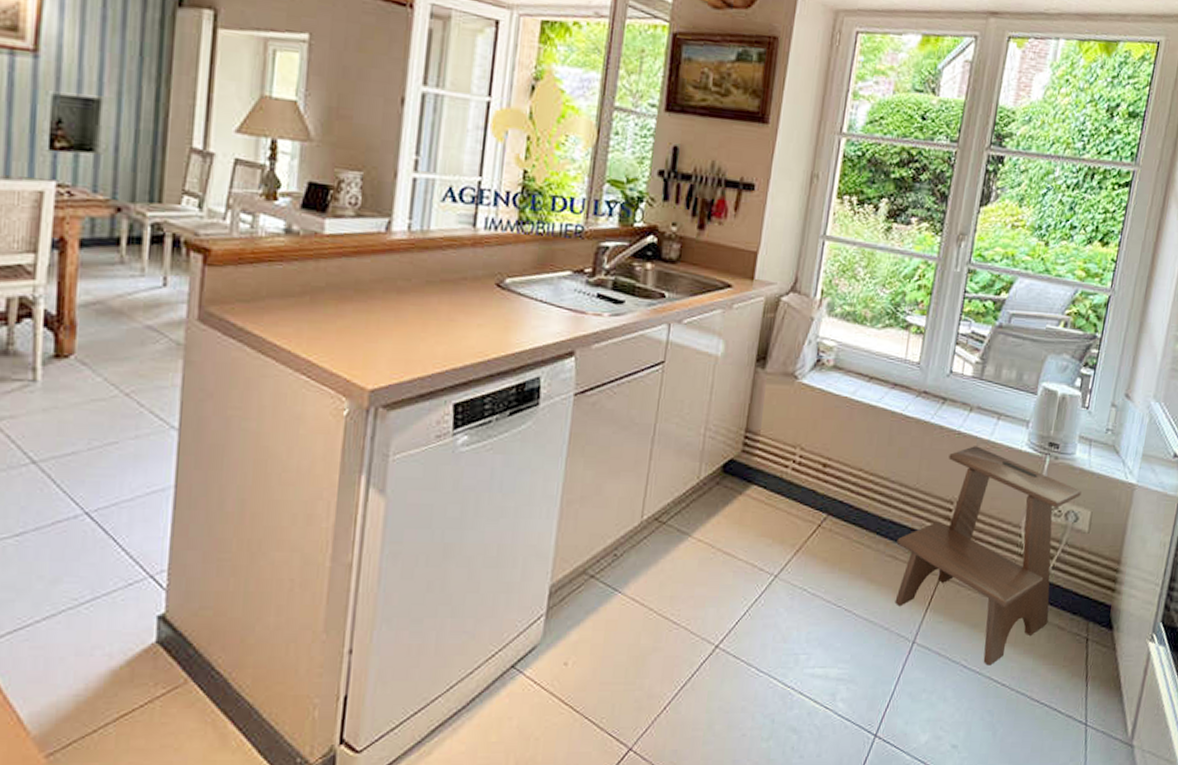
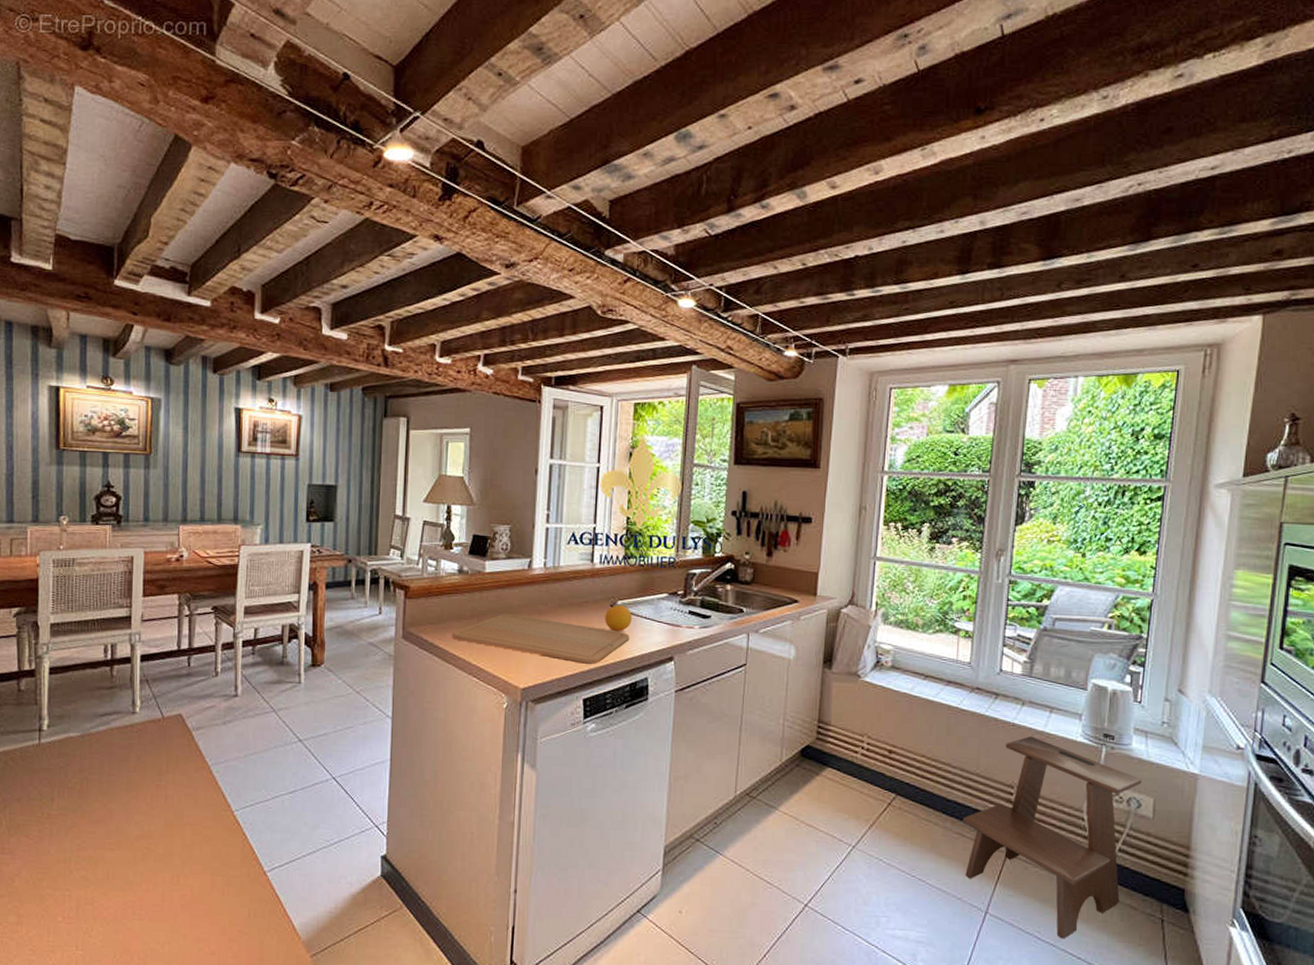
chopping board: none [273,290,520,359] -> present [452,613,630,664]
fruit: none [487,283,524,319] -> present [605,604,632,632]

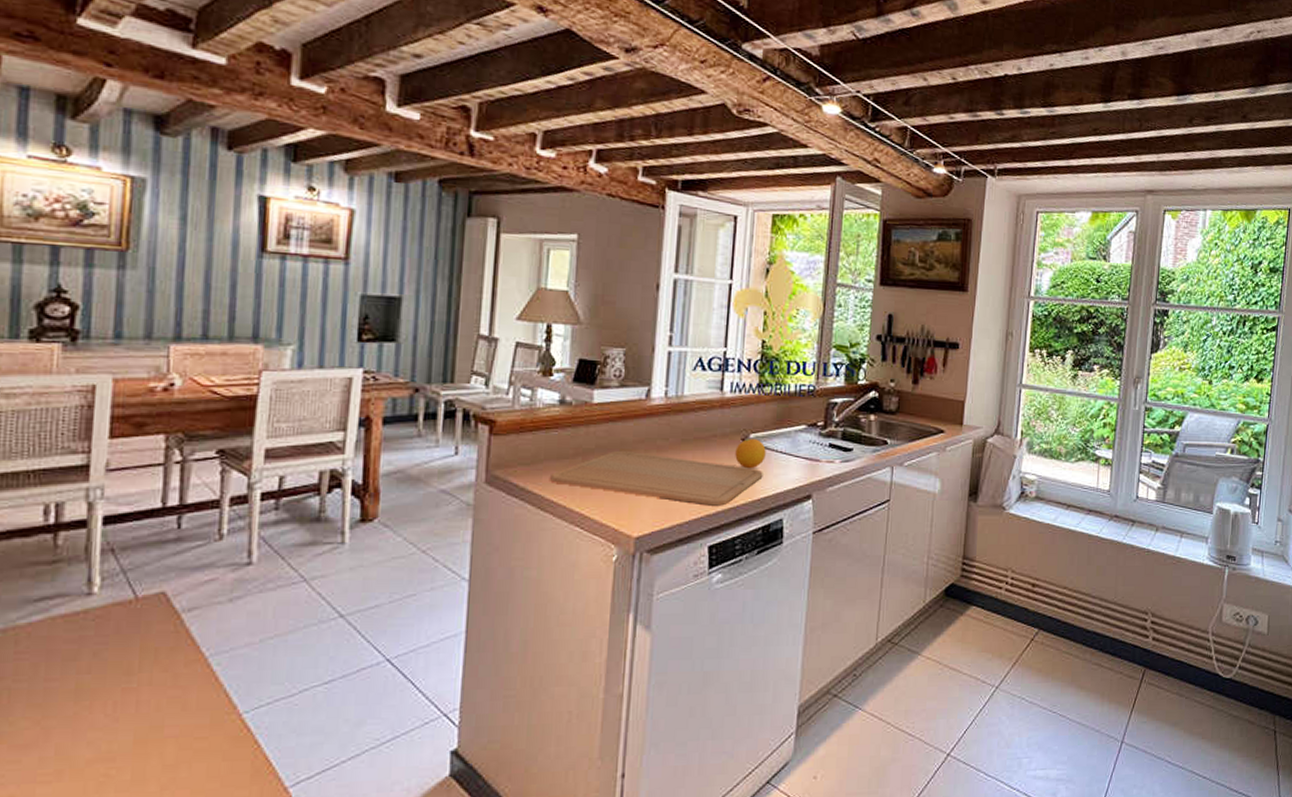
step stool: present [962,736,1142,939] -> none [1101,562,1258,760]

